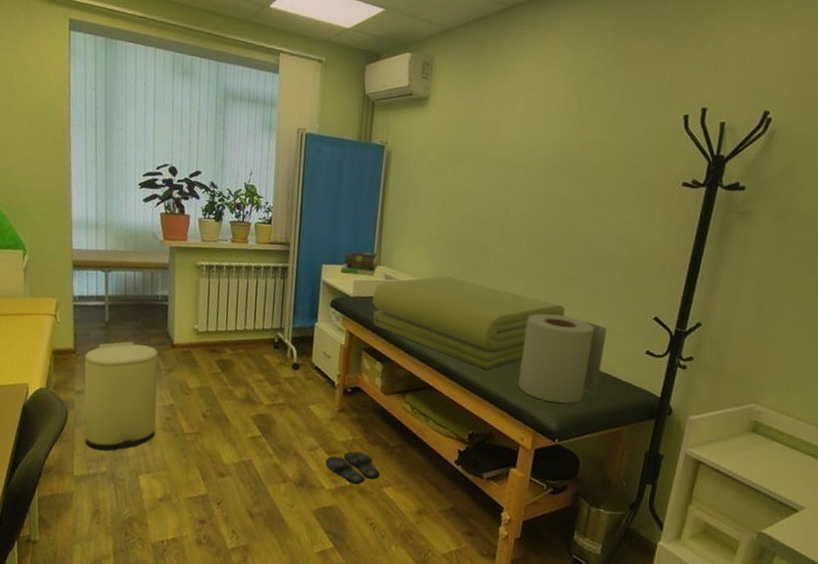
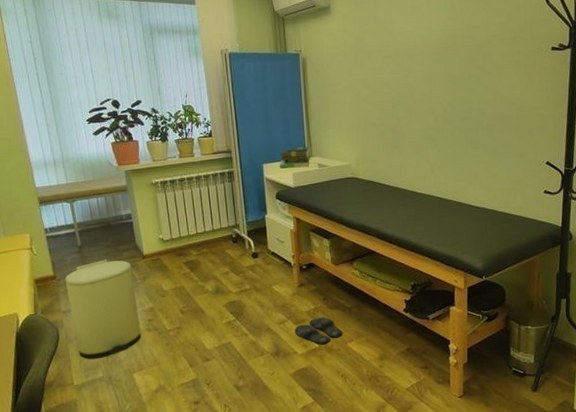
towel: present [372,276,569,370] -> none [311,156,477,230]
paper towel roll: present [518,313,607,404] -> none [444,173,511,247]

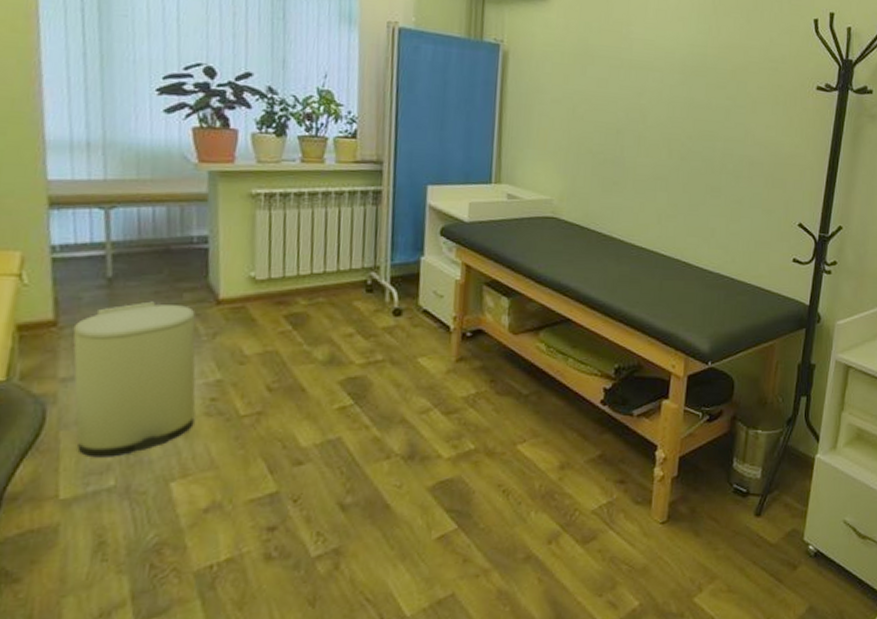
books: present [279,146,311,169] -> none [450,166,499,196]
slippers: present [295,316,342,345] -> none [442,405,512,446]

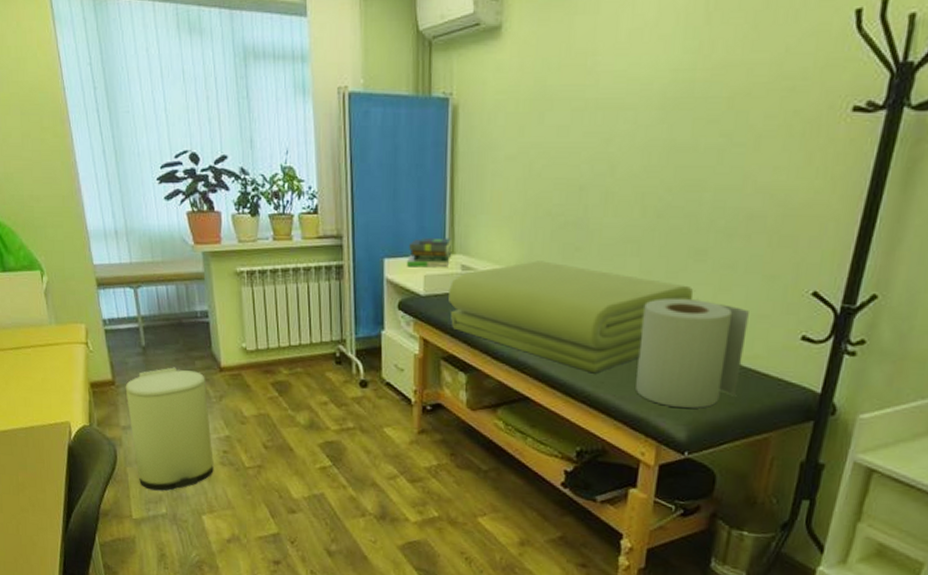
books: none [450,166,499,196] -> present [406,237,453,268]
towel: none [493,192,715,294] -> present [448,261,699,374]
paper towel roll: none [666,227,754,323] -> present [636,298,749,409]

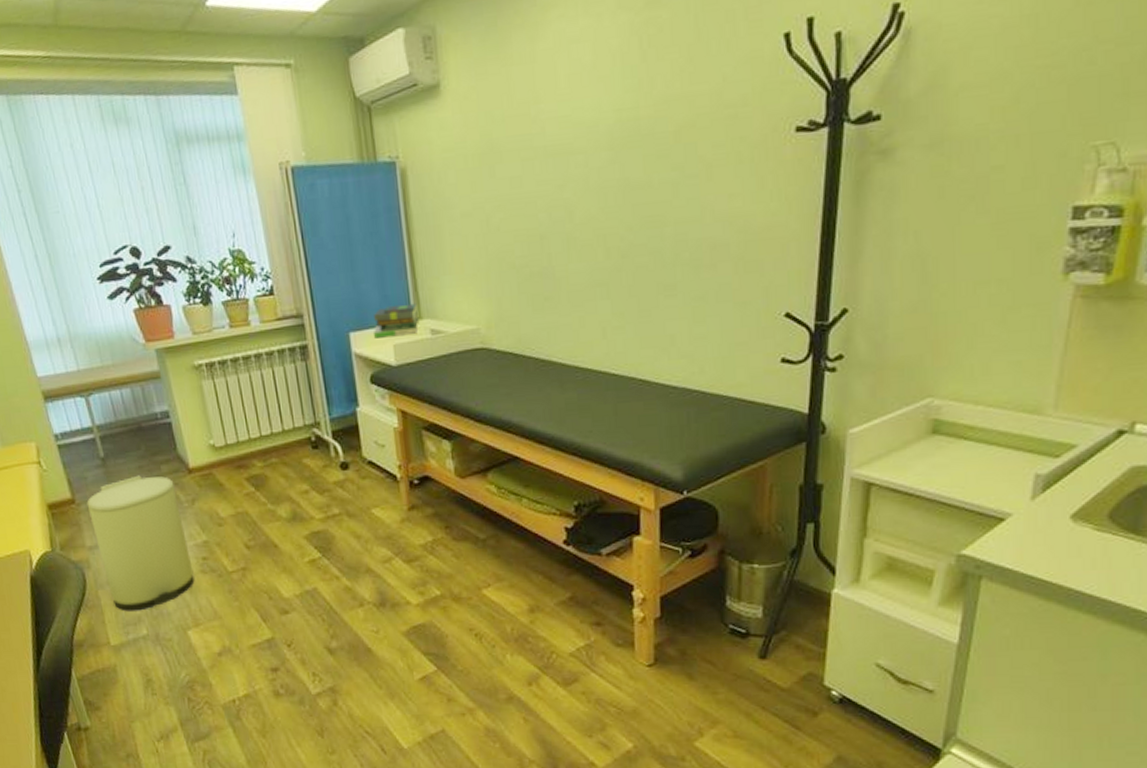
towel: present [448,261,699,374] -> none [421,315,675,424]
paper towel roll: present [636,298,749,409] -> none [622,335,727,448]

